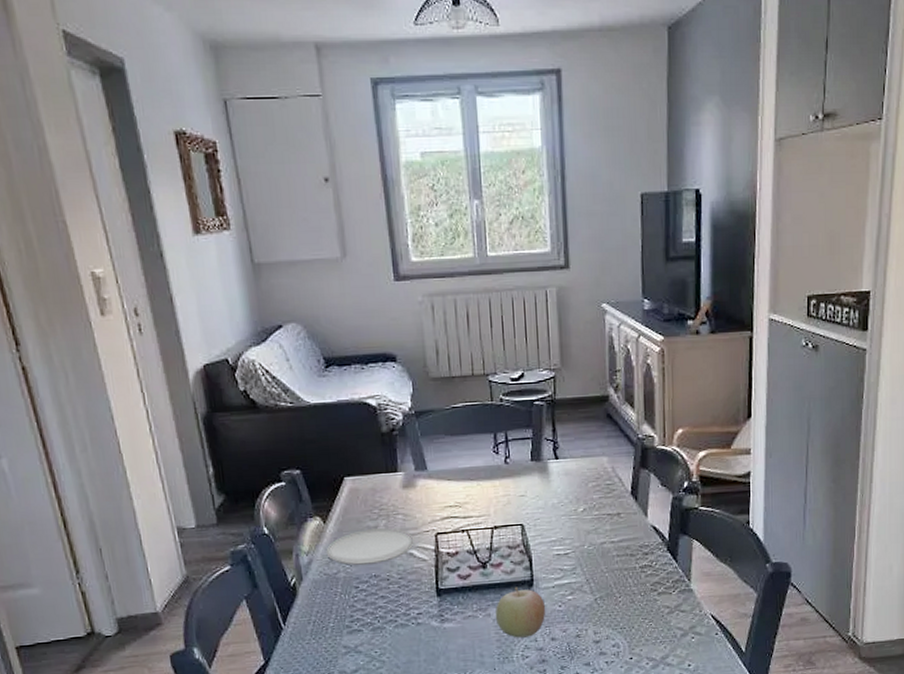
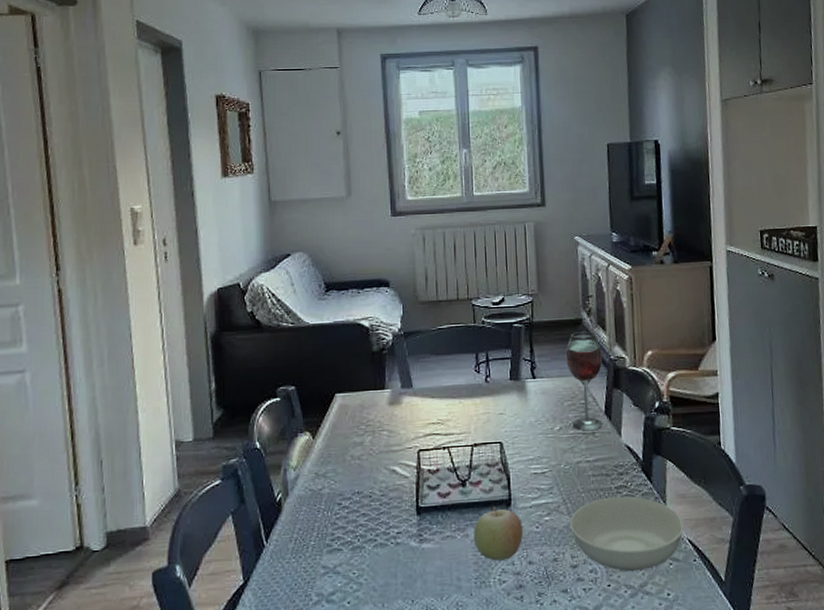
plate: present [326,528,414,565] -> none [313,444,397,481]
wineglass: none [590,409,629,512] -> present [566,331,602,431]
bowl: none [593,575,707,646] -> present [569,496,684,572]

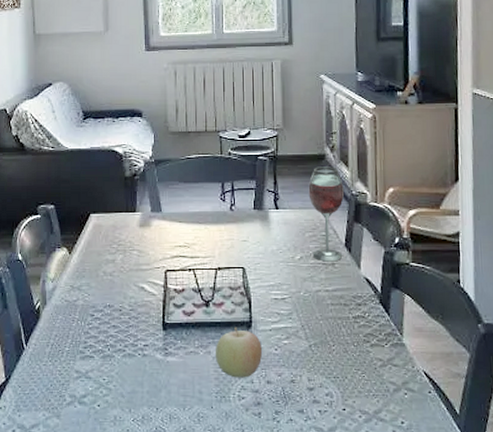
bowl: present [569,496,684,572] -> none [307,325,420,398]

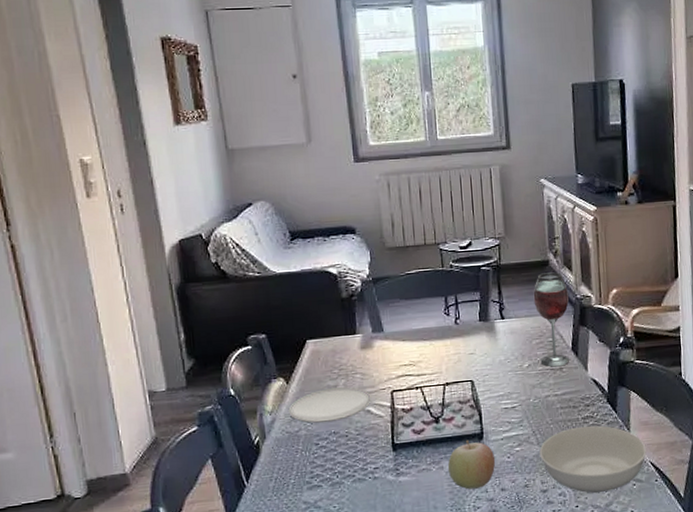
plate: none [69,262,146,294] -> present [288,387,372,423]
bowl: none [307,325,420,398] -> present [539,425,647,494]

